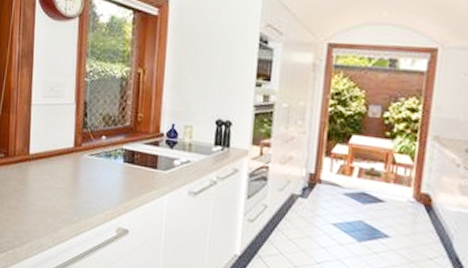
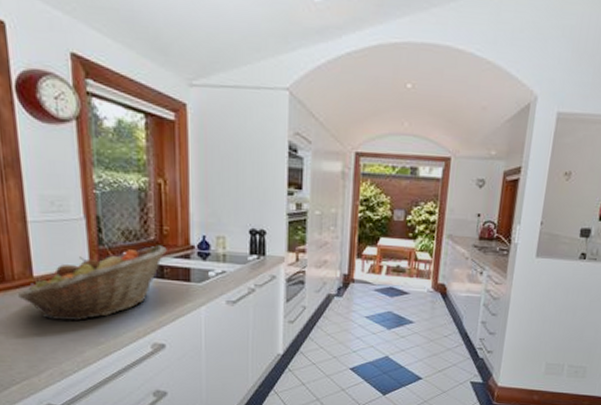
fruit basket: none [15,131,139,199] -> present [17,245,167,322]

